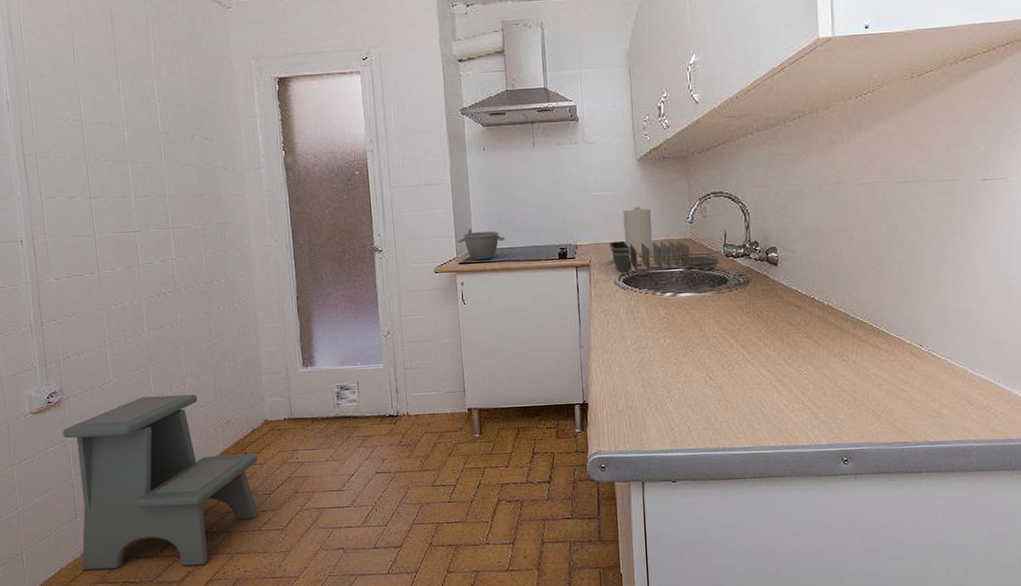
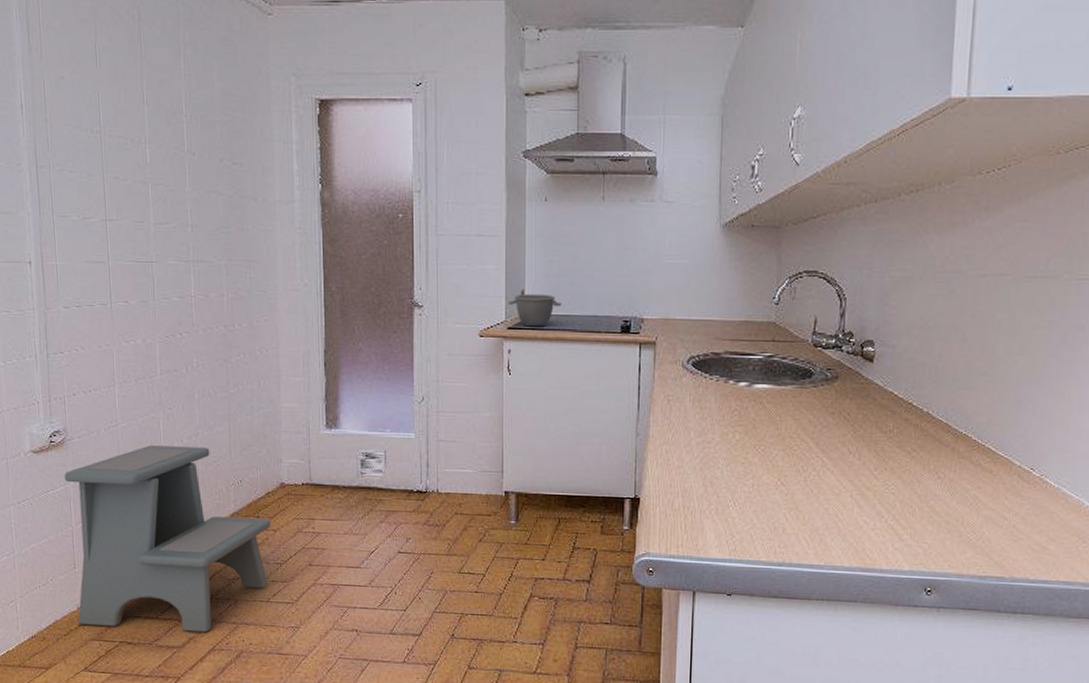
dish rack: present [609,240,719,277] -> none [680,317,805,362]
paper towel holder: present [623,206,654,258] -> none [698,279,732,339]

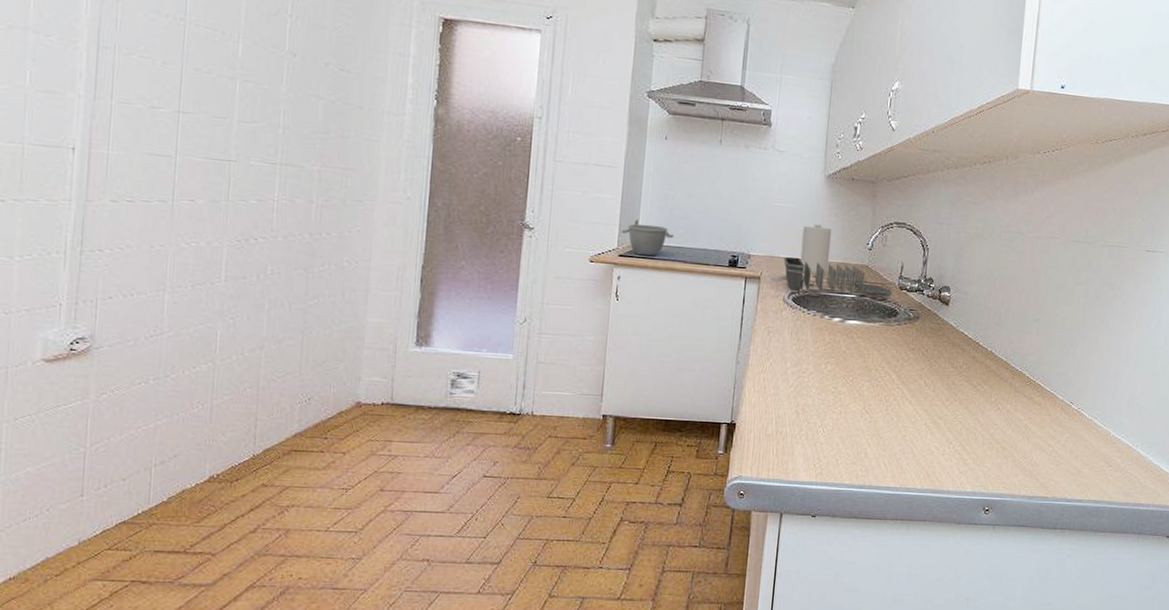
step stool: present [64,445,271,633] -> none [77,357,340,568]
dish rack: none [680,317,805,362] -> present [784,256,893,302]
paper towel holder: none [698,279,732,339] -> present [800,223,832,277]

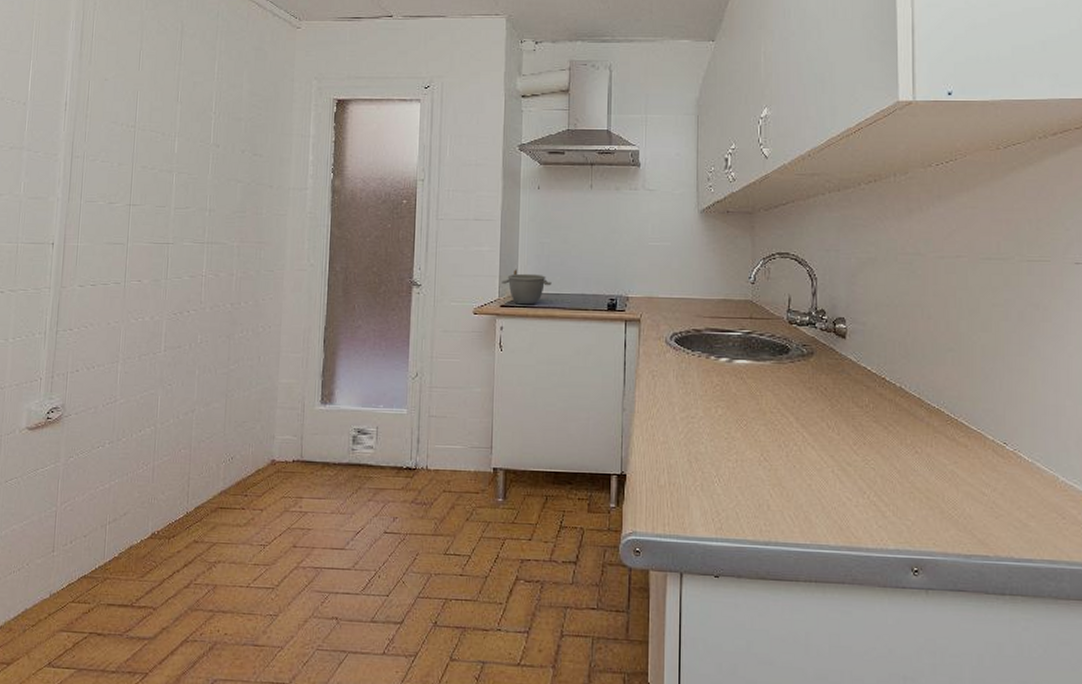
dish rack: present [784,256,893,302] -> none [663,296,781,338]
paper towel holder: present [800,223,832,277] -> none [680,260,711,316]

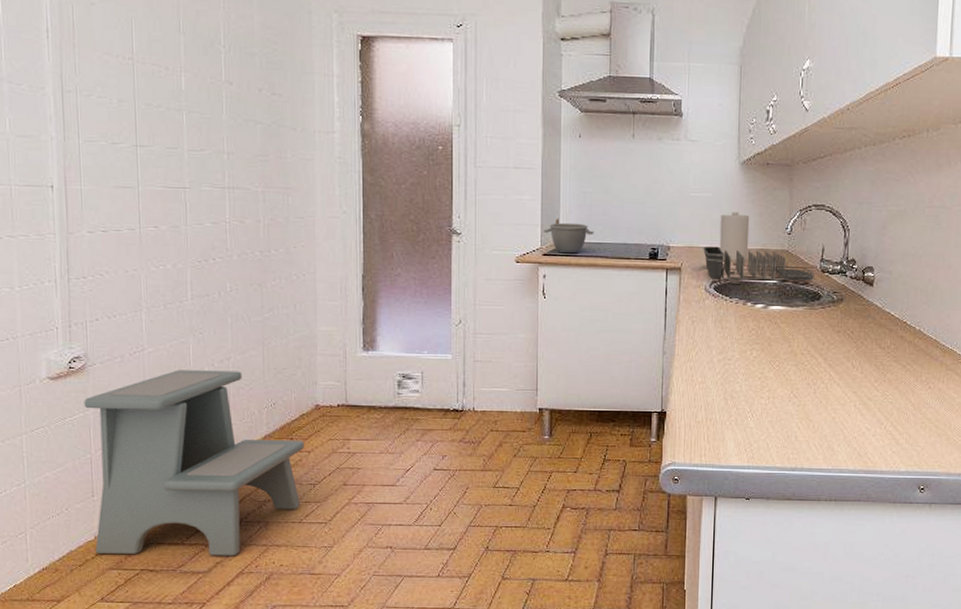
step stool: none [48,421,258,622] -> present [84,370,304,556]
dish rack: none [663,296,781,338] -> present [703,246,814,286]
paper towel holder: none [680,260,711,316] -> present [719,211,750,265]

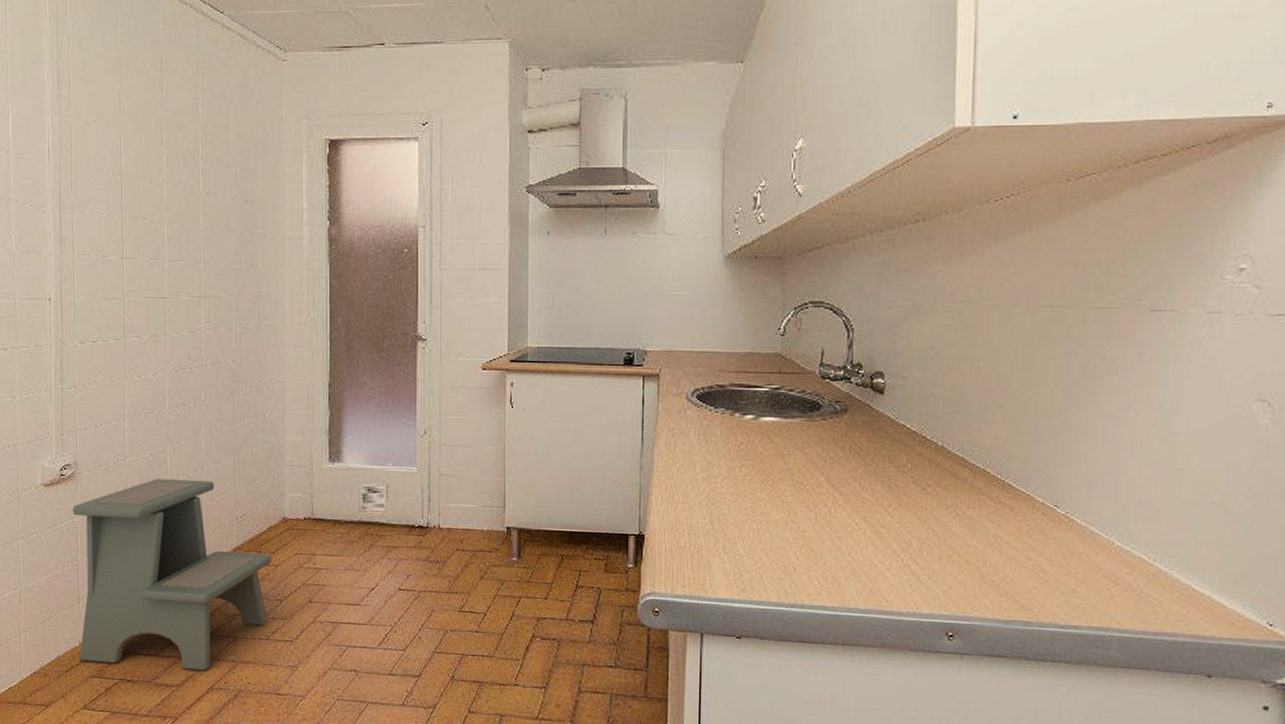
cooking pot: present [543,218,594,254] -> none [511,322,564,360]
dish rack: present [703,246,814,286] -> none [684,349,813,394]
paper towel holder: present [719,211,750,265] -> none [702,311,736,371]

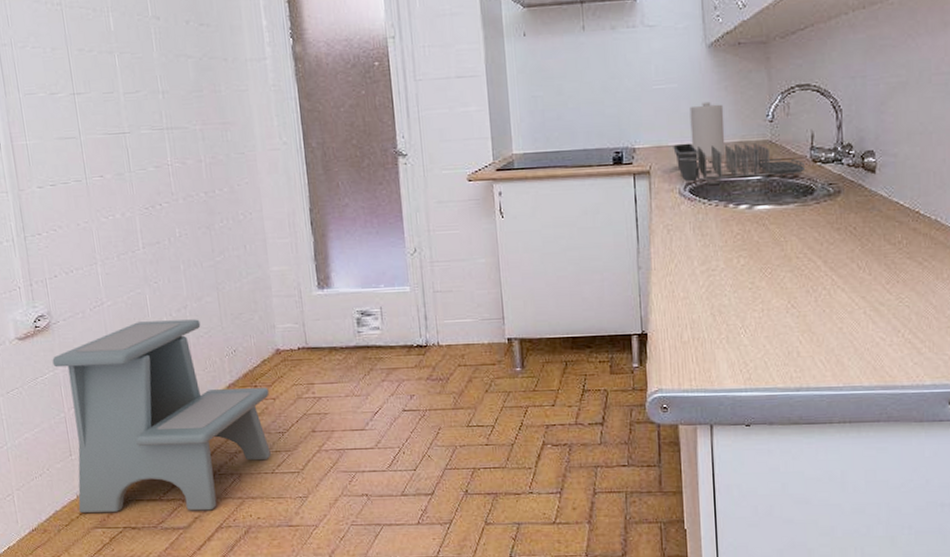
dish rack: none [684,349,813,394] -> present [673,143,804,186]
paper towel holder: none [702,311,736,371] -> present [689,101,726,163]

